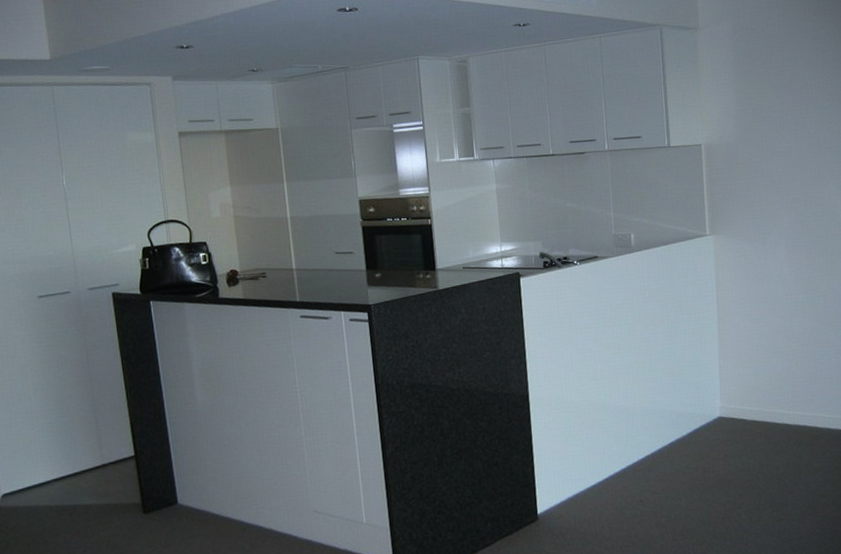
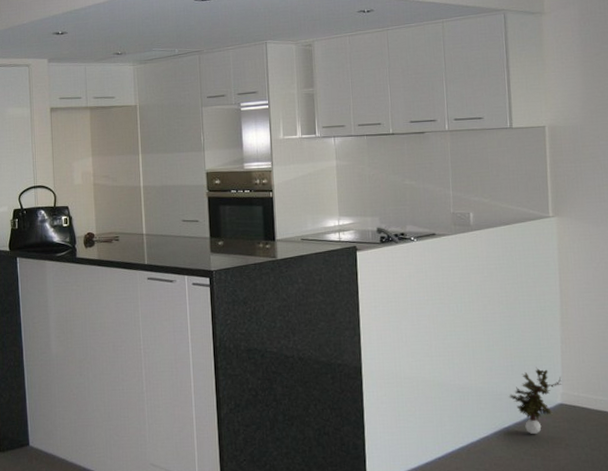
potted plant: none [671,383,720,448] -> present [508,367,562,434]

